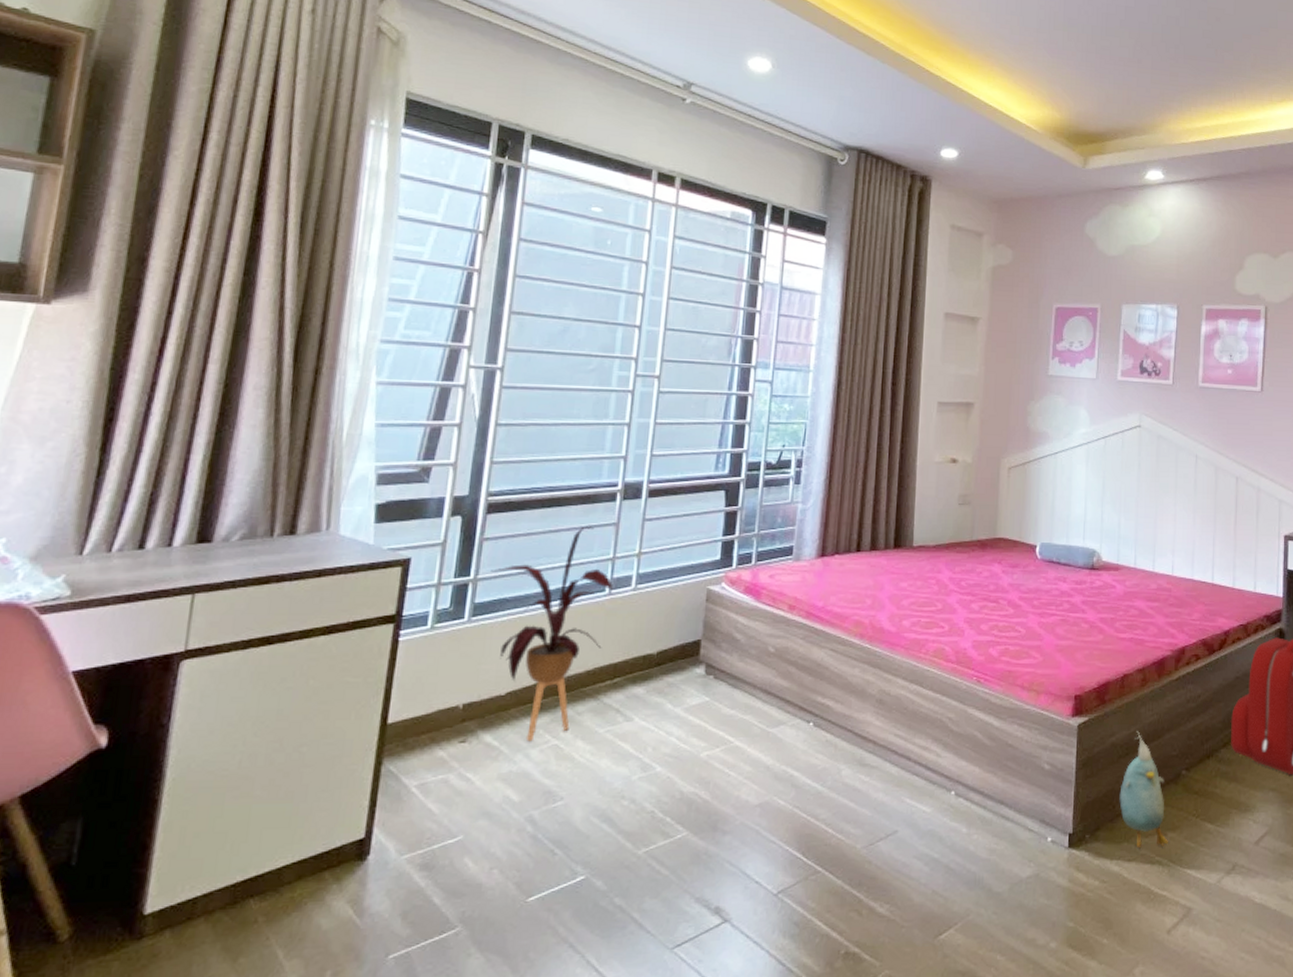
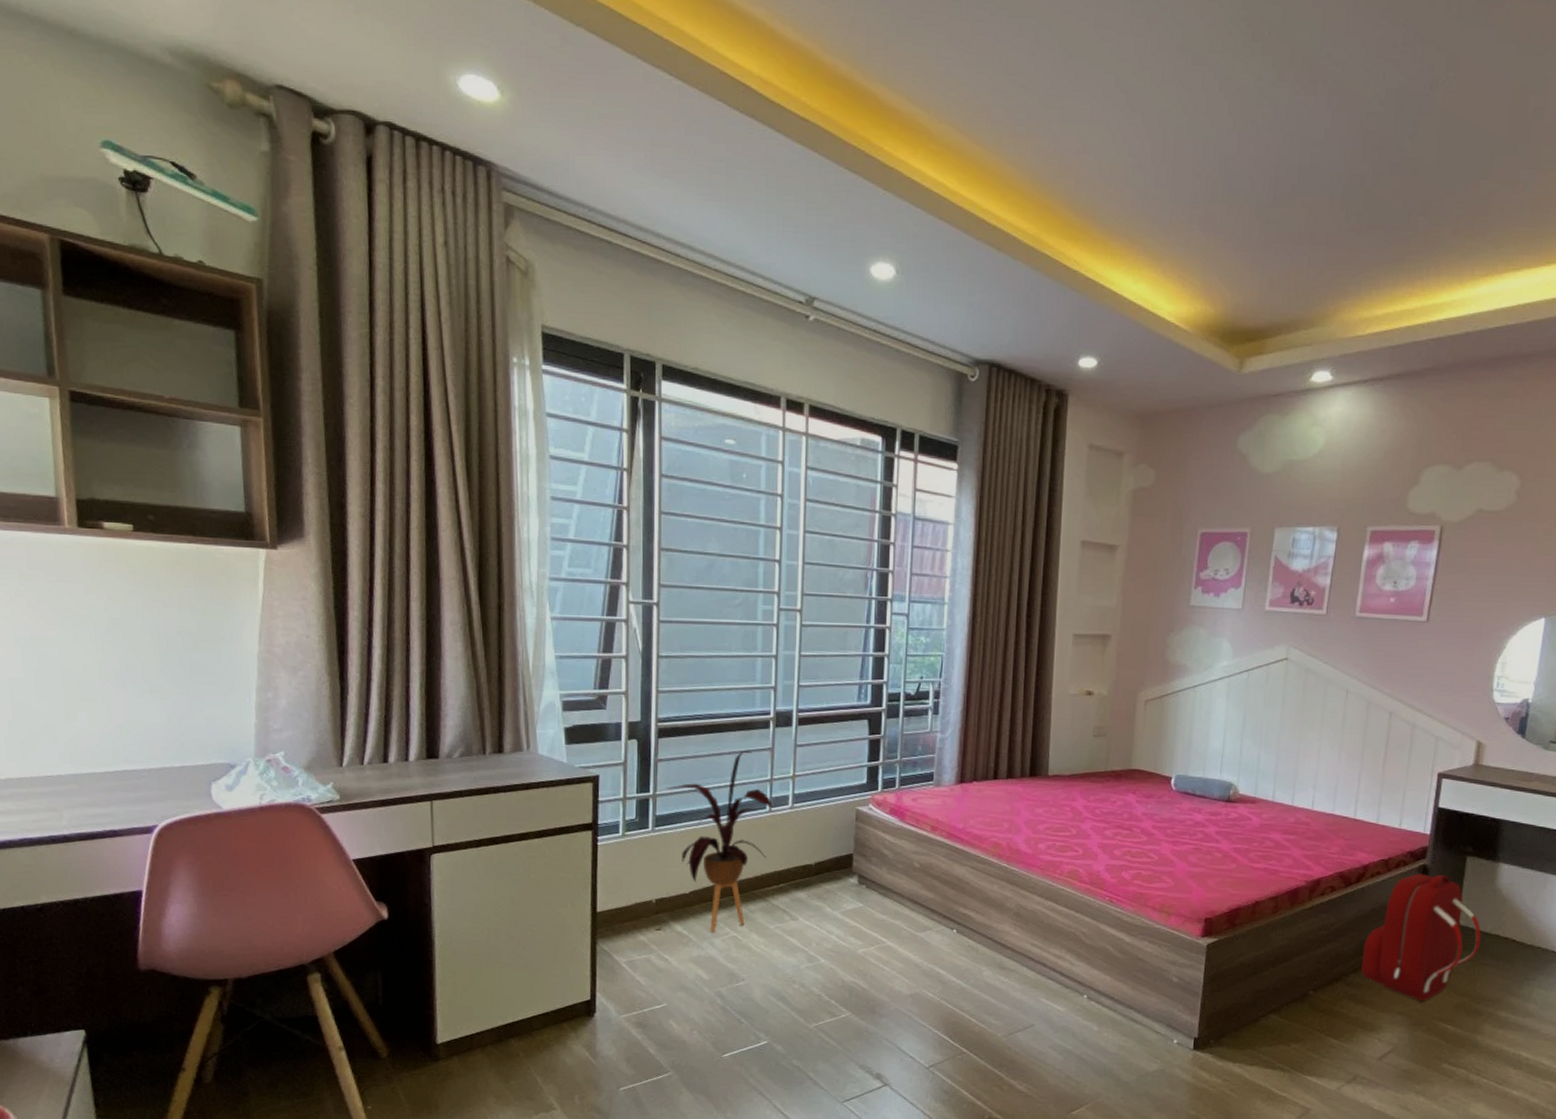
plush toy: present [1119,731,1168,849] -> none [1244,953,1291,1055]

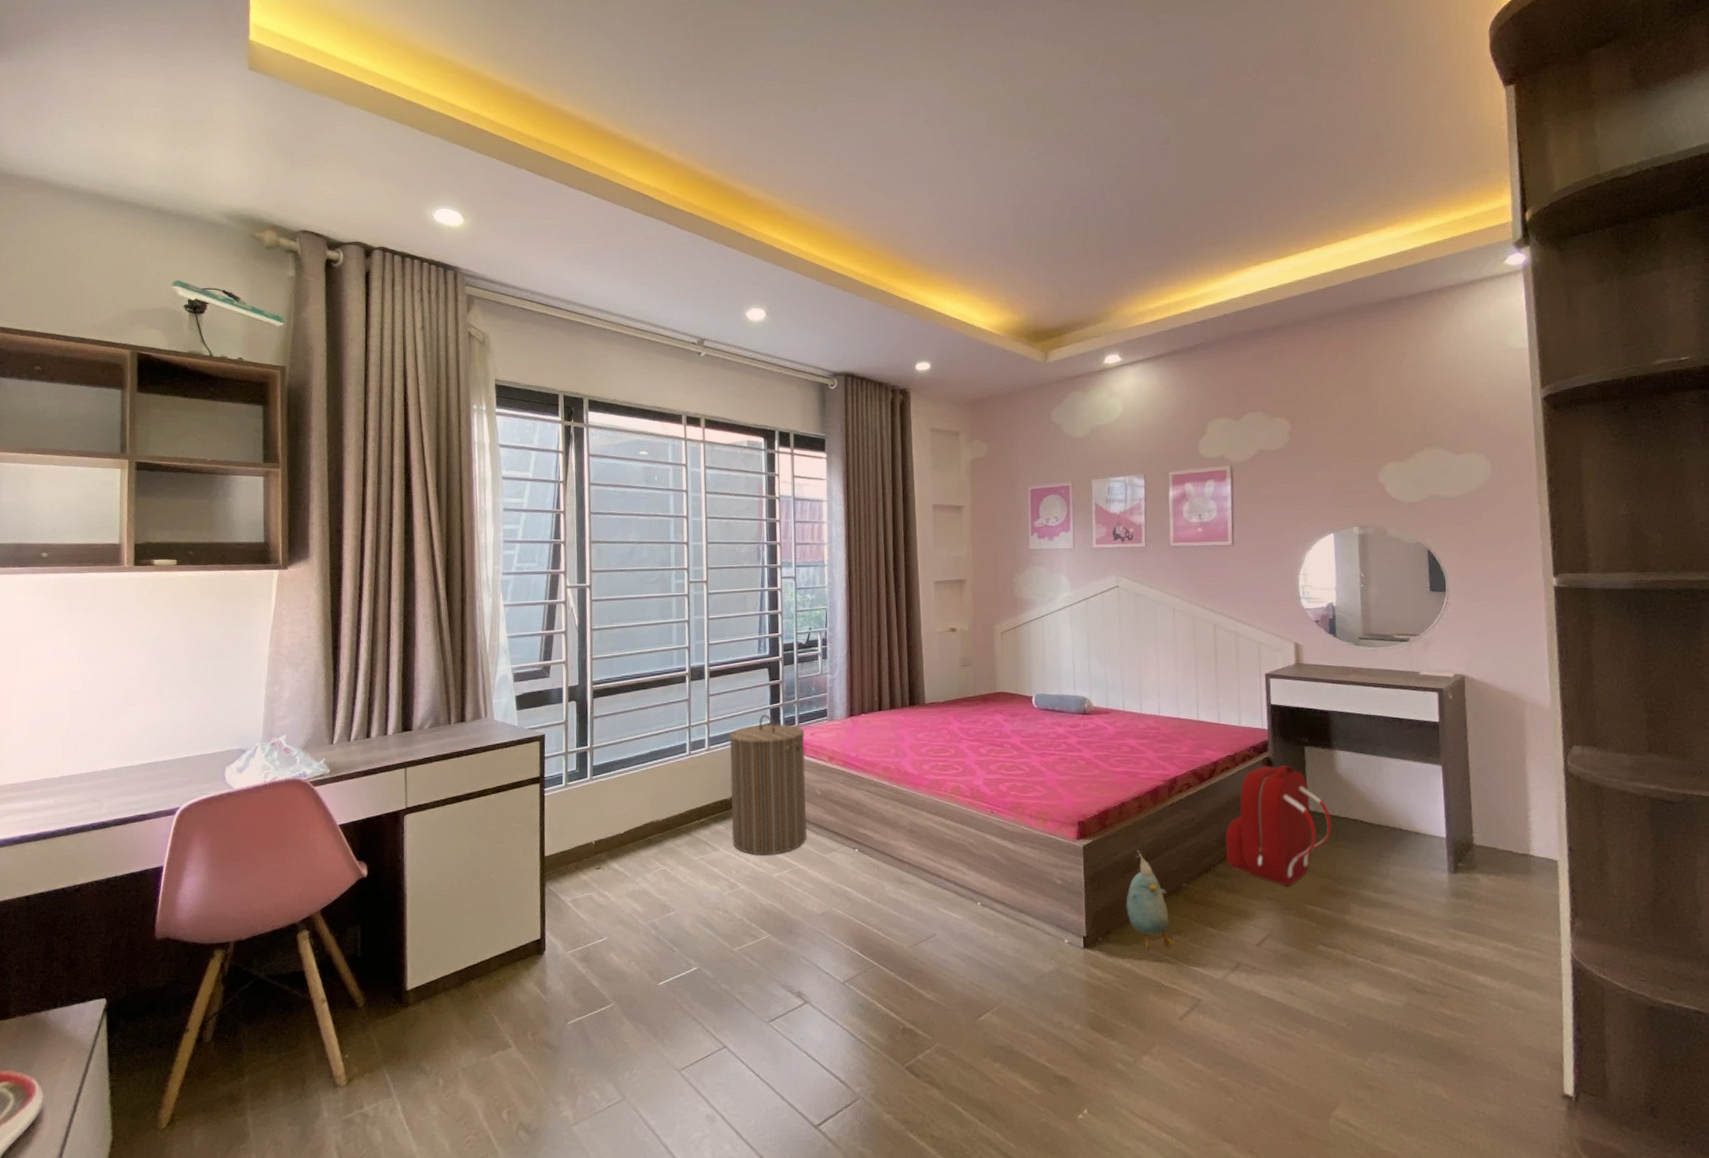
house plant: present [667,750,773,933] -> none [602,703,692,868]
laundry hamper: none [814,773,906,929] -> present [729,714,808,855]
plush toy: none [1244,953,1291,1055] -> present [1126,850,1174,949]

